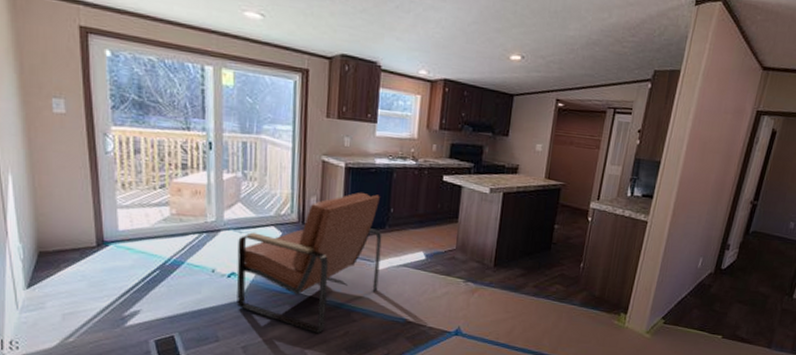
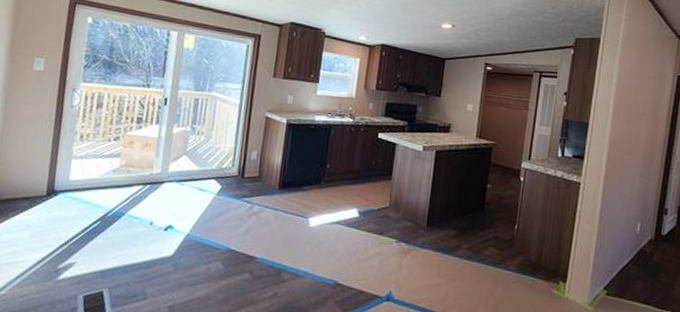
armchair: present [236,192,382,333] -> none [169,147,317,293]

